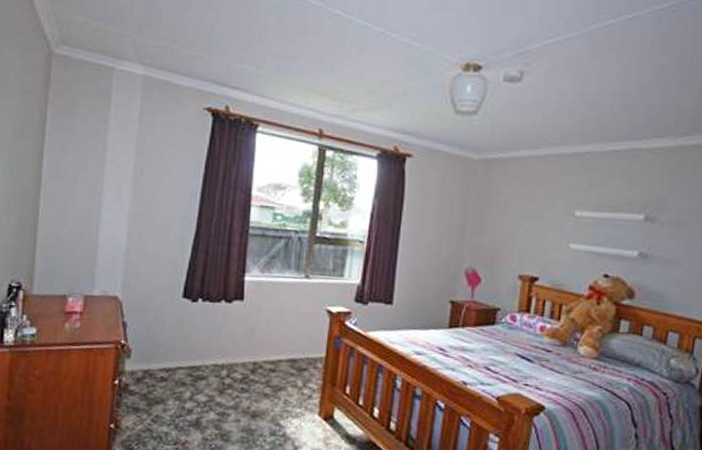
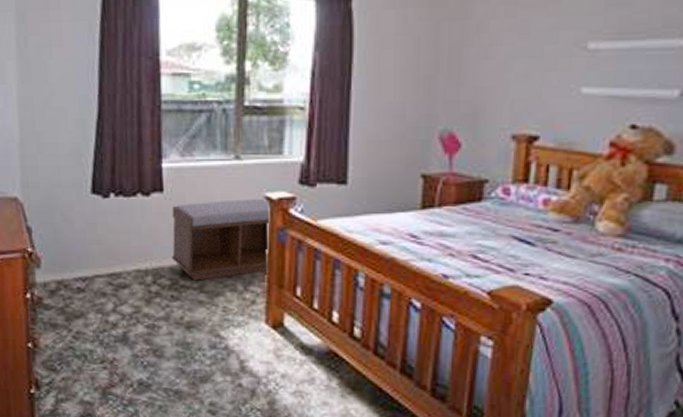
bench: none [244,310,330,377] -> present [171,198,270,281]

